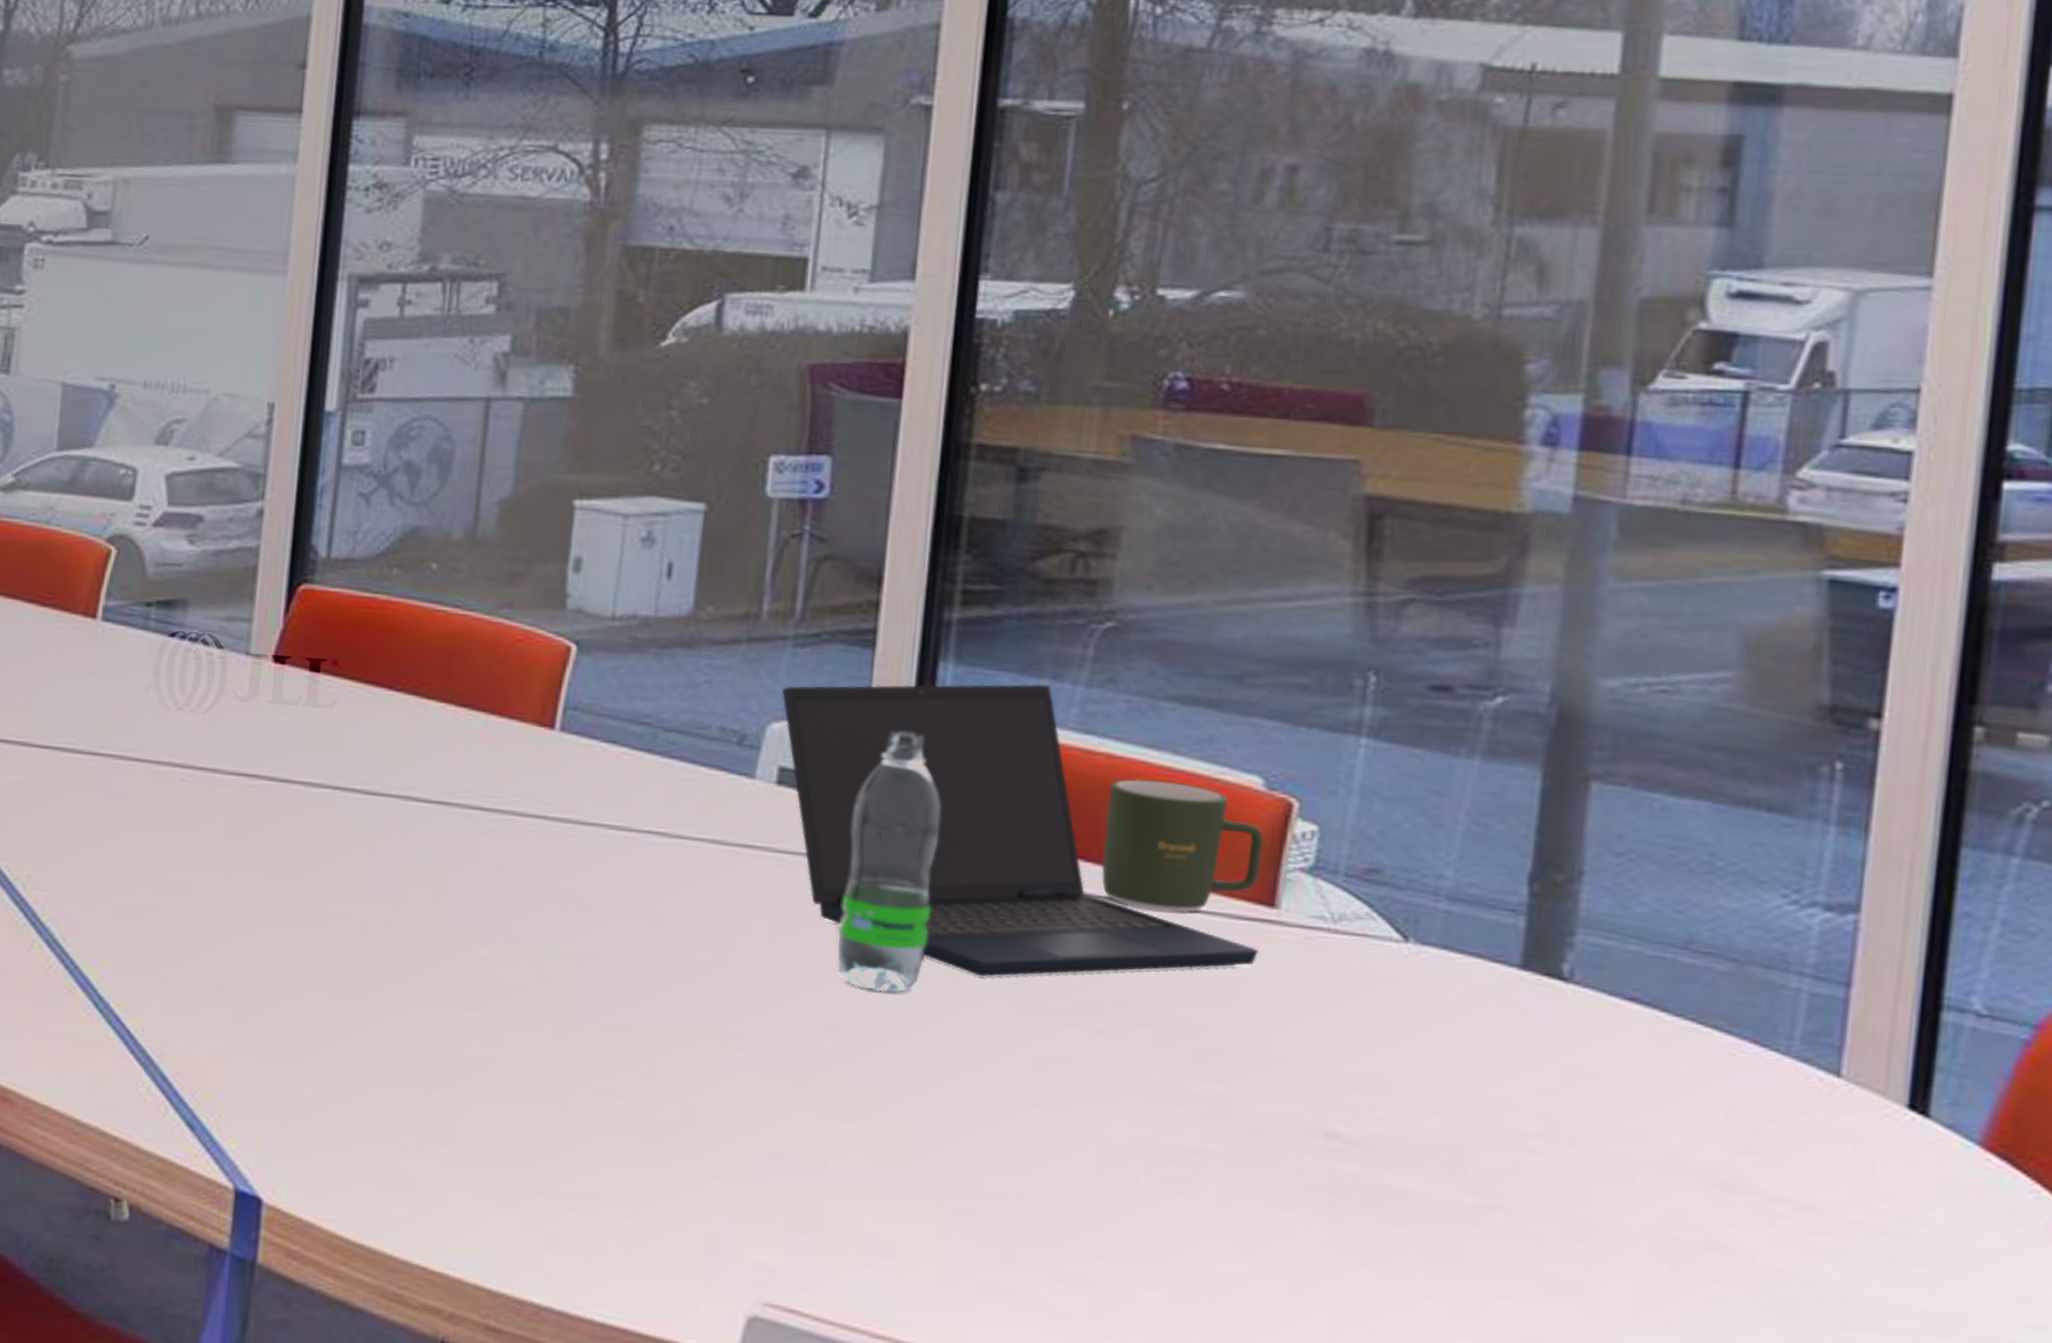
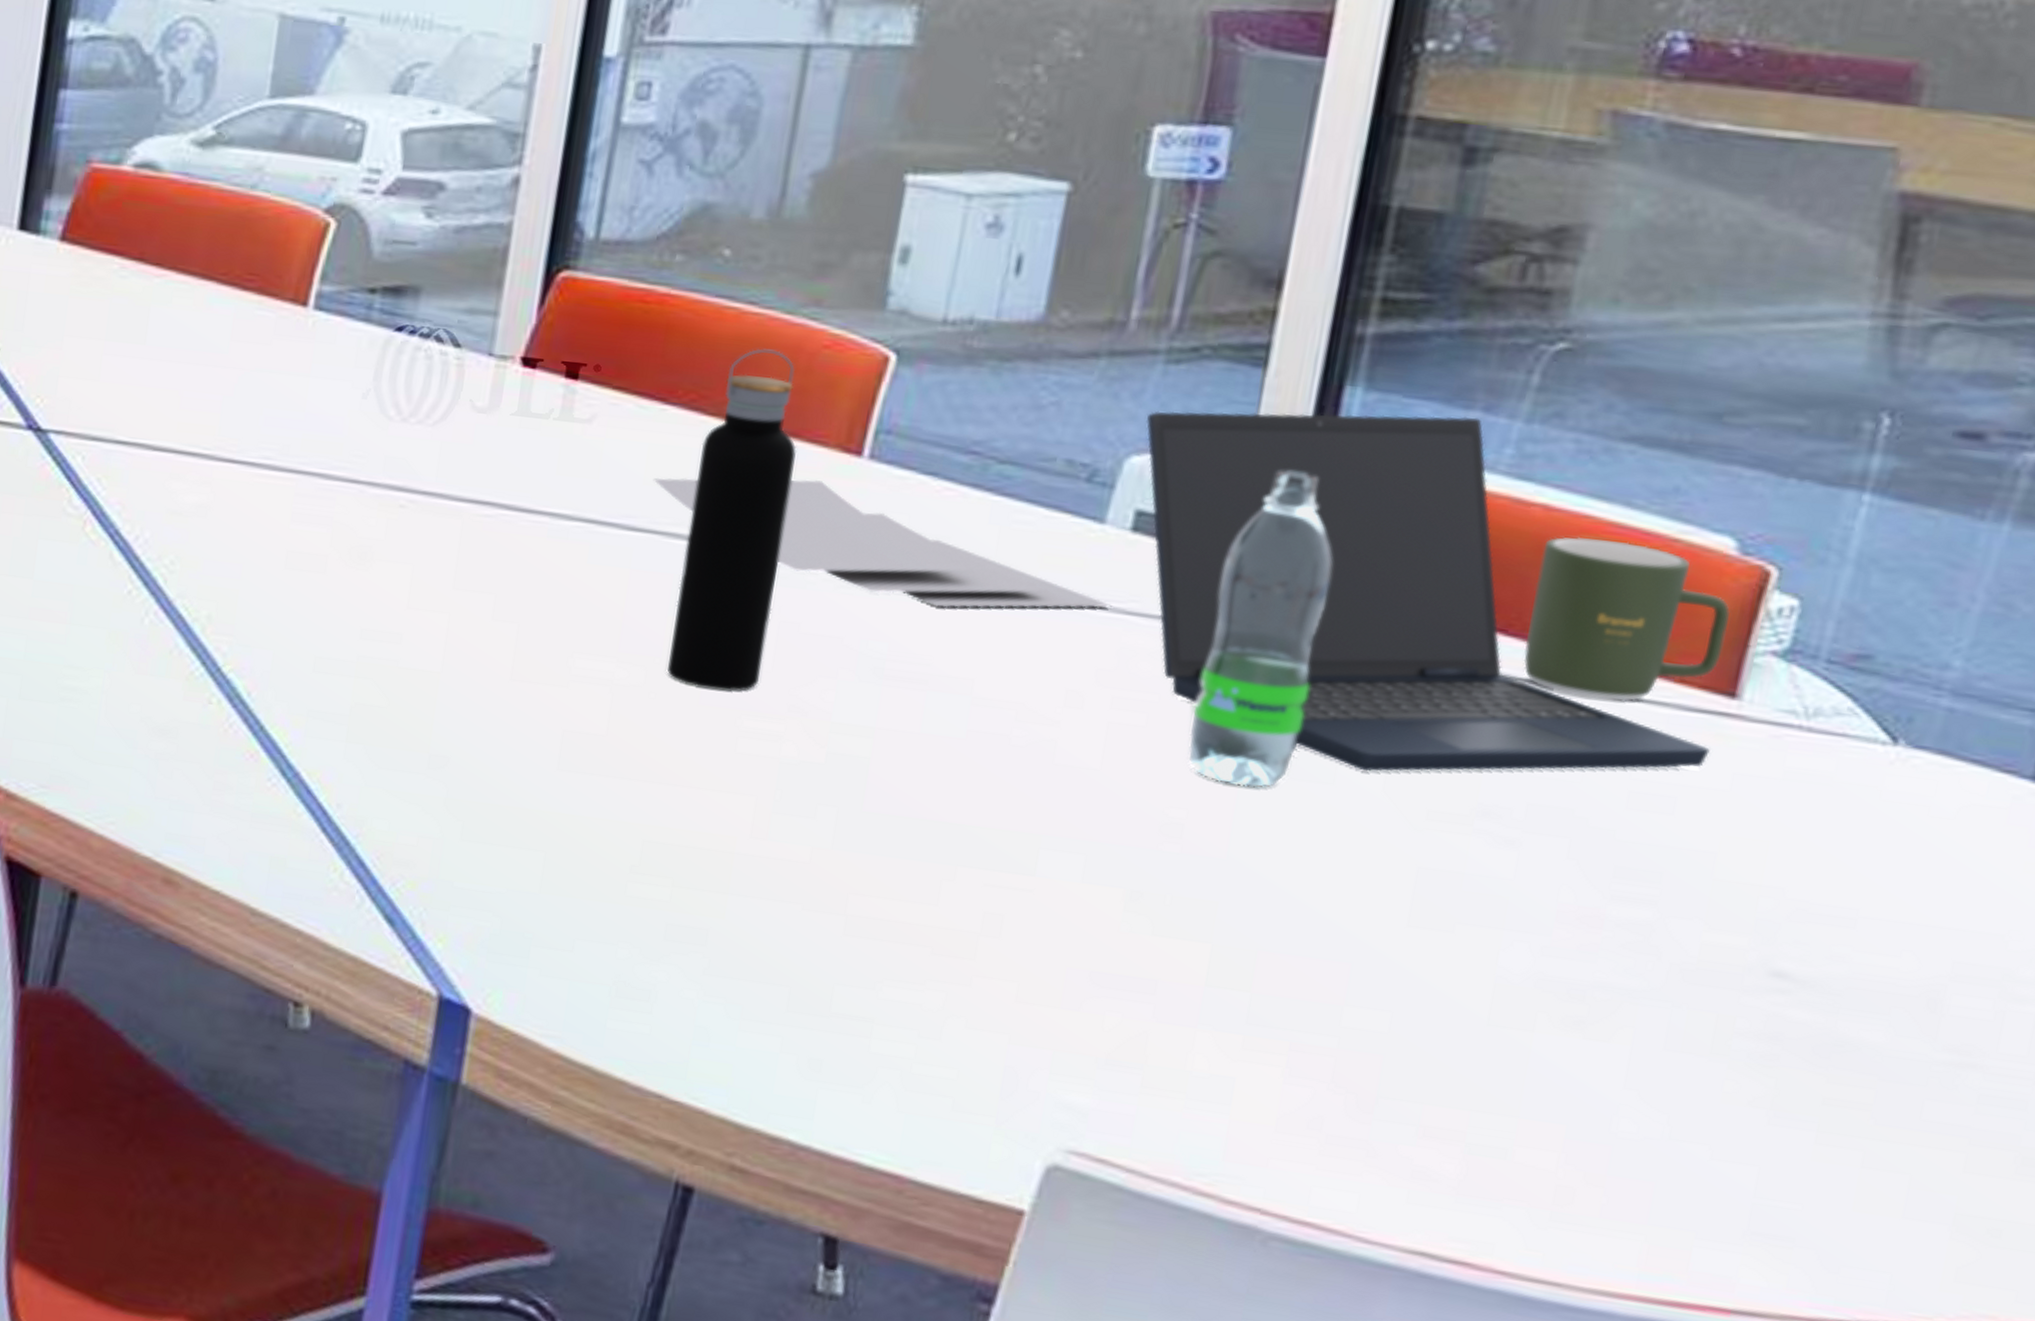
papers: none [386,749,766,851] -> present [653,477,1112,608]
water bottle: none [407,643,502,925] -> present [667,348,798,690]

